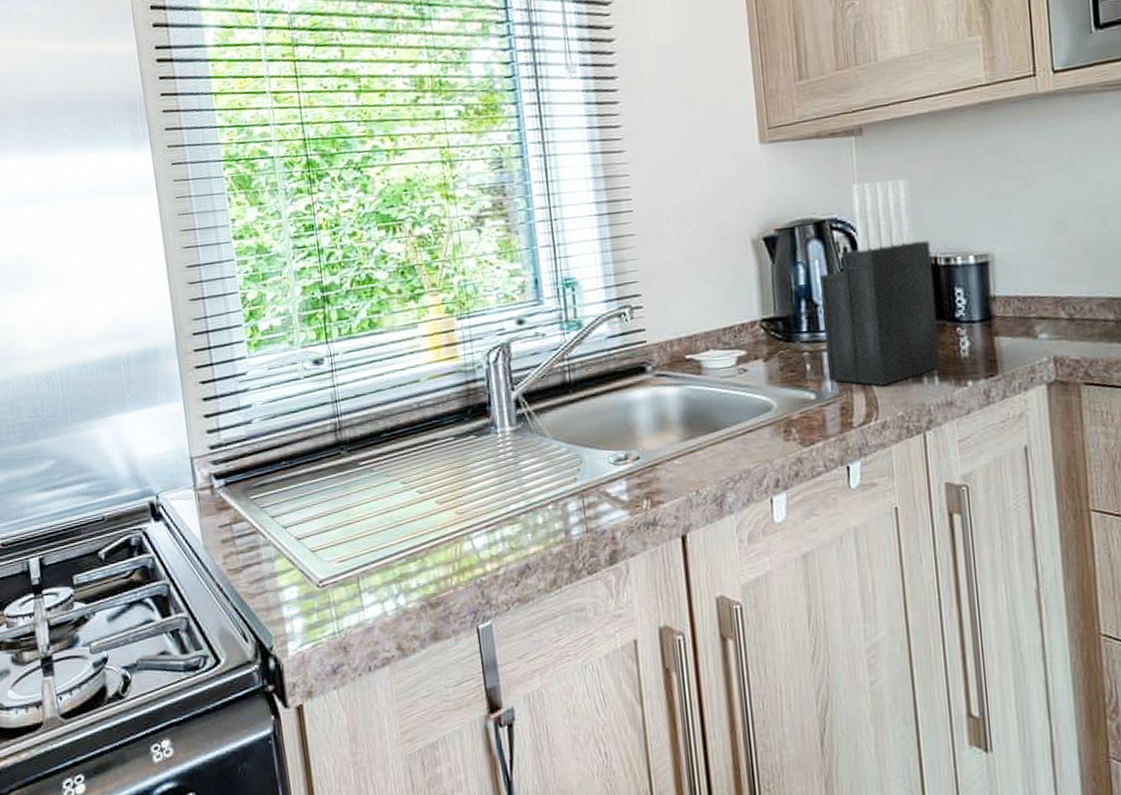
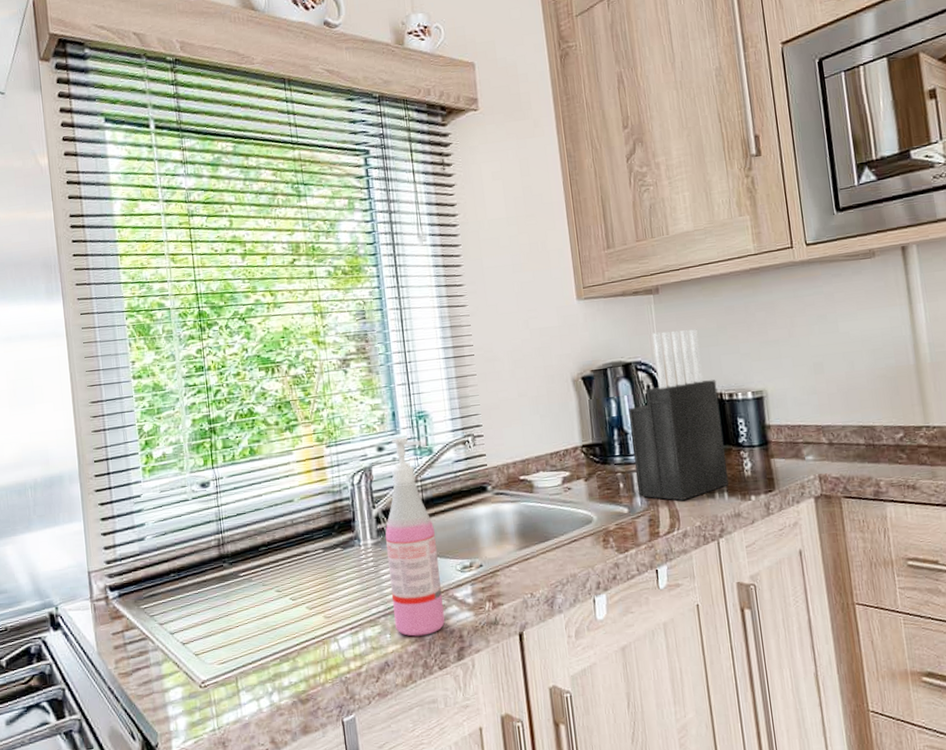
soap dispenser: none [526,308,595,537] -> present [385,437,445,637]

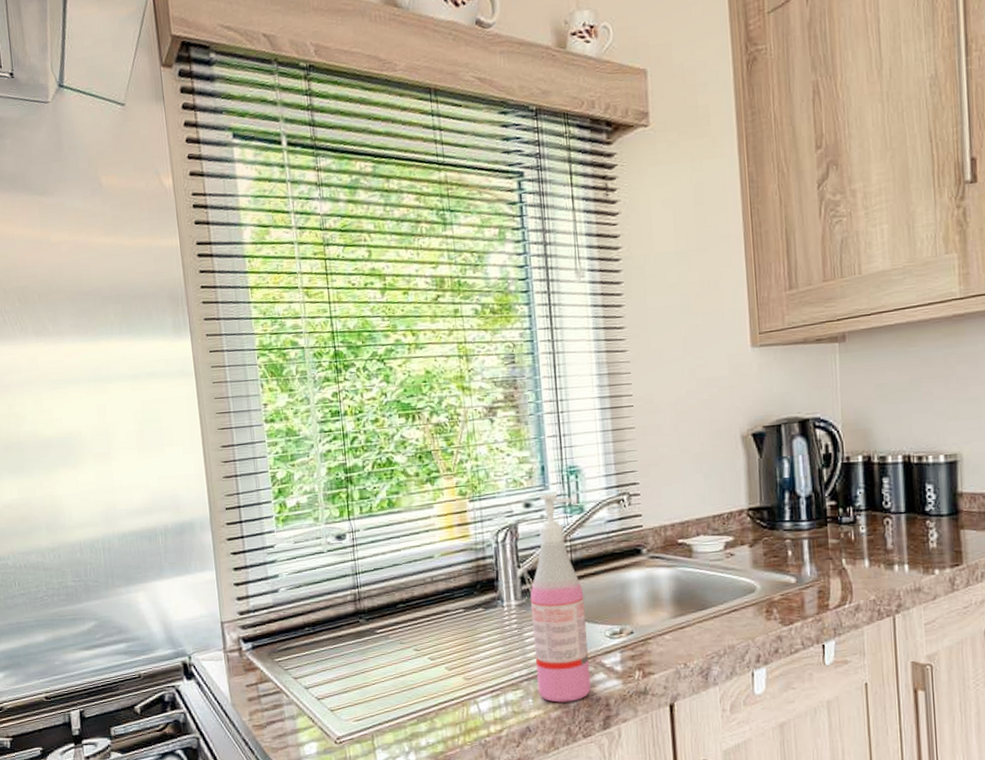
knife block: present [629,329,729,501] -> none [803,383,910,572]

